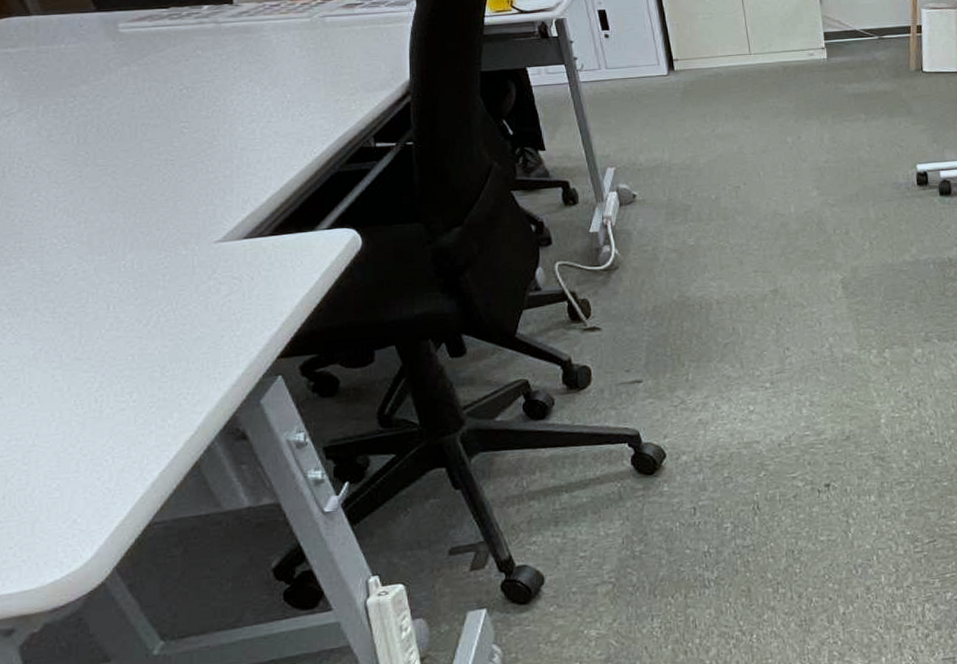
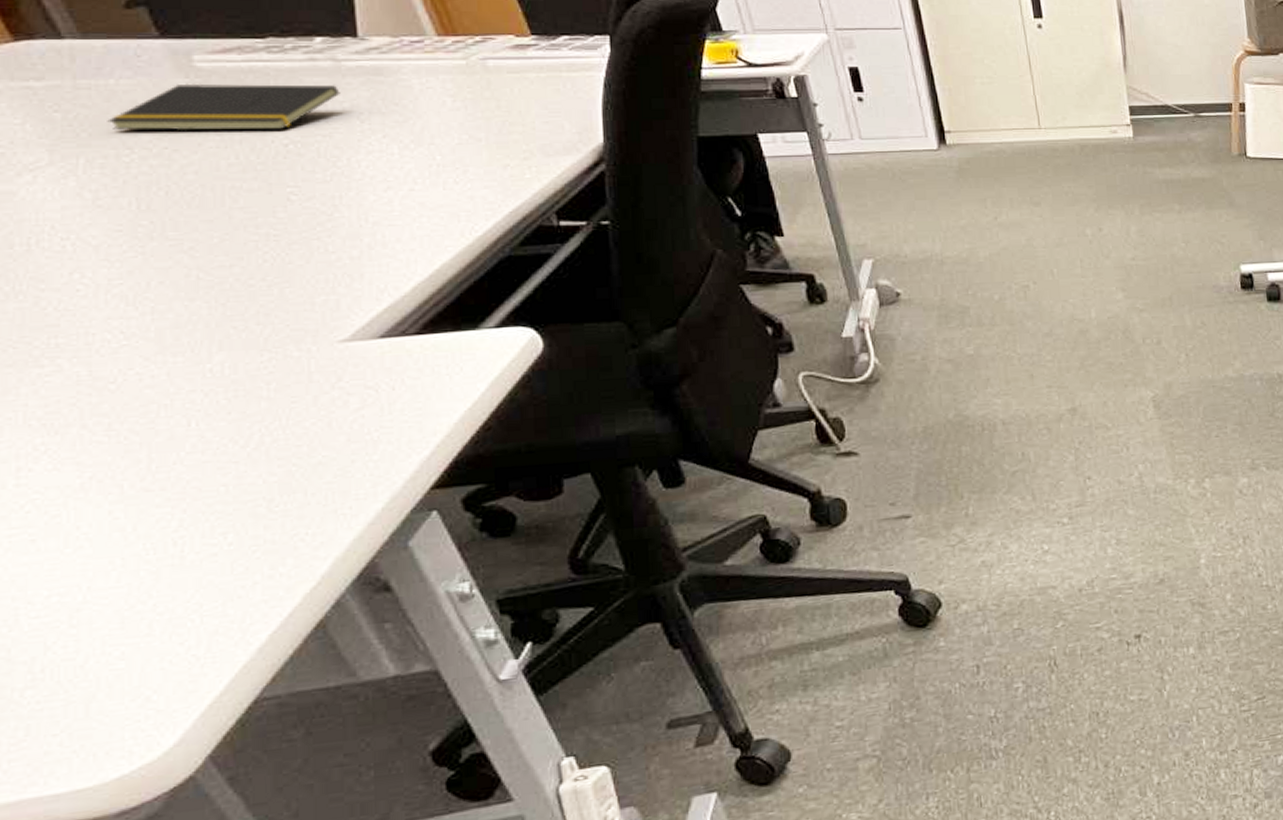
notepad: none [59,42,220,84] -> present [107,83,340,131]

